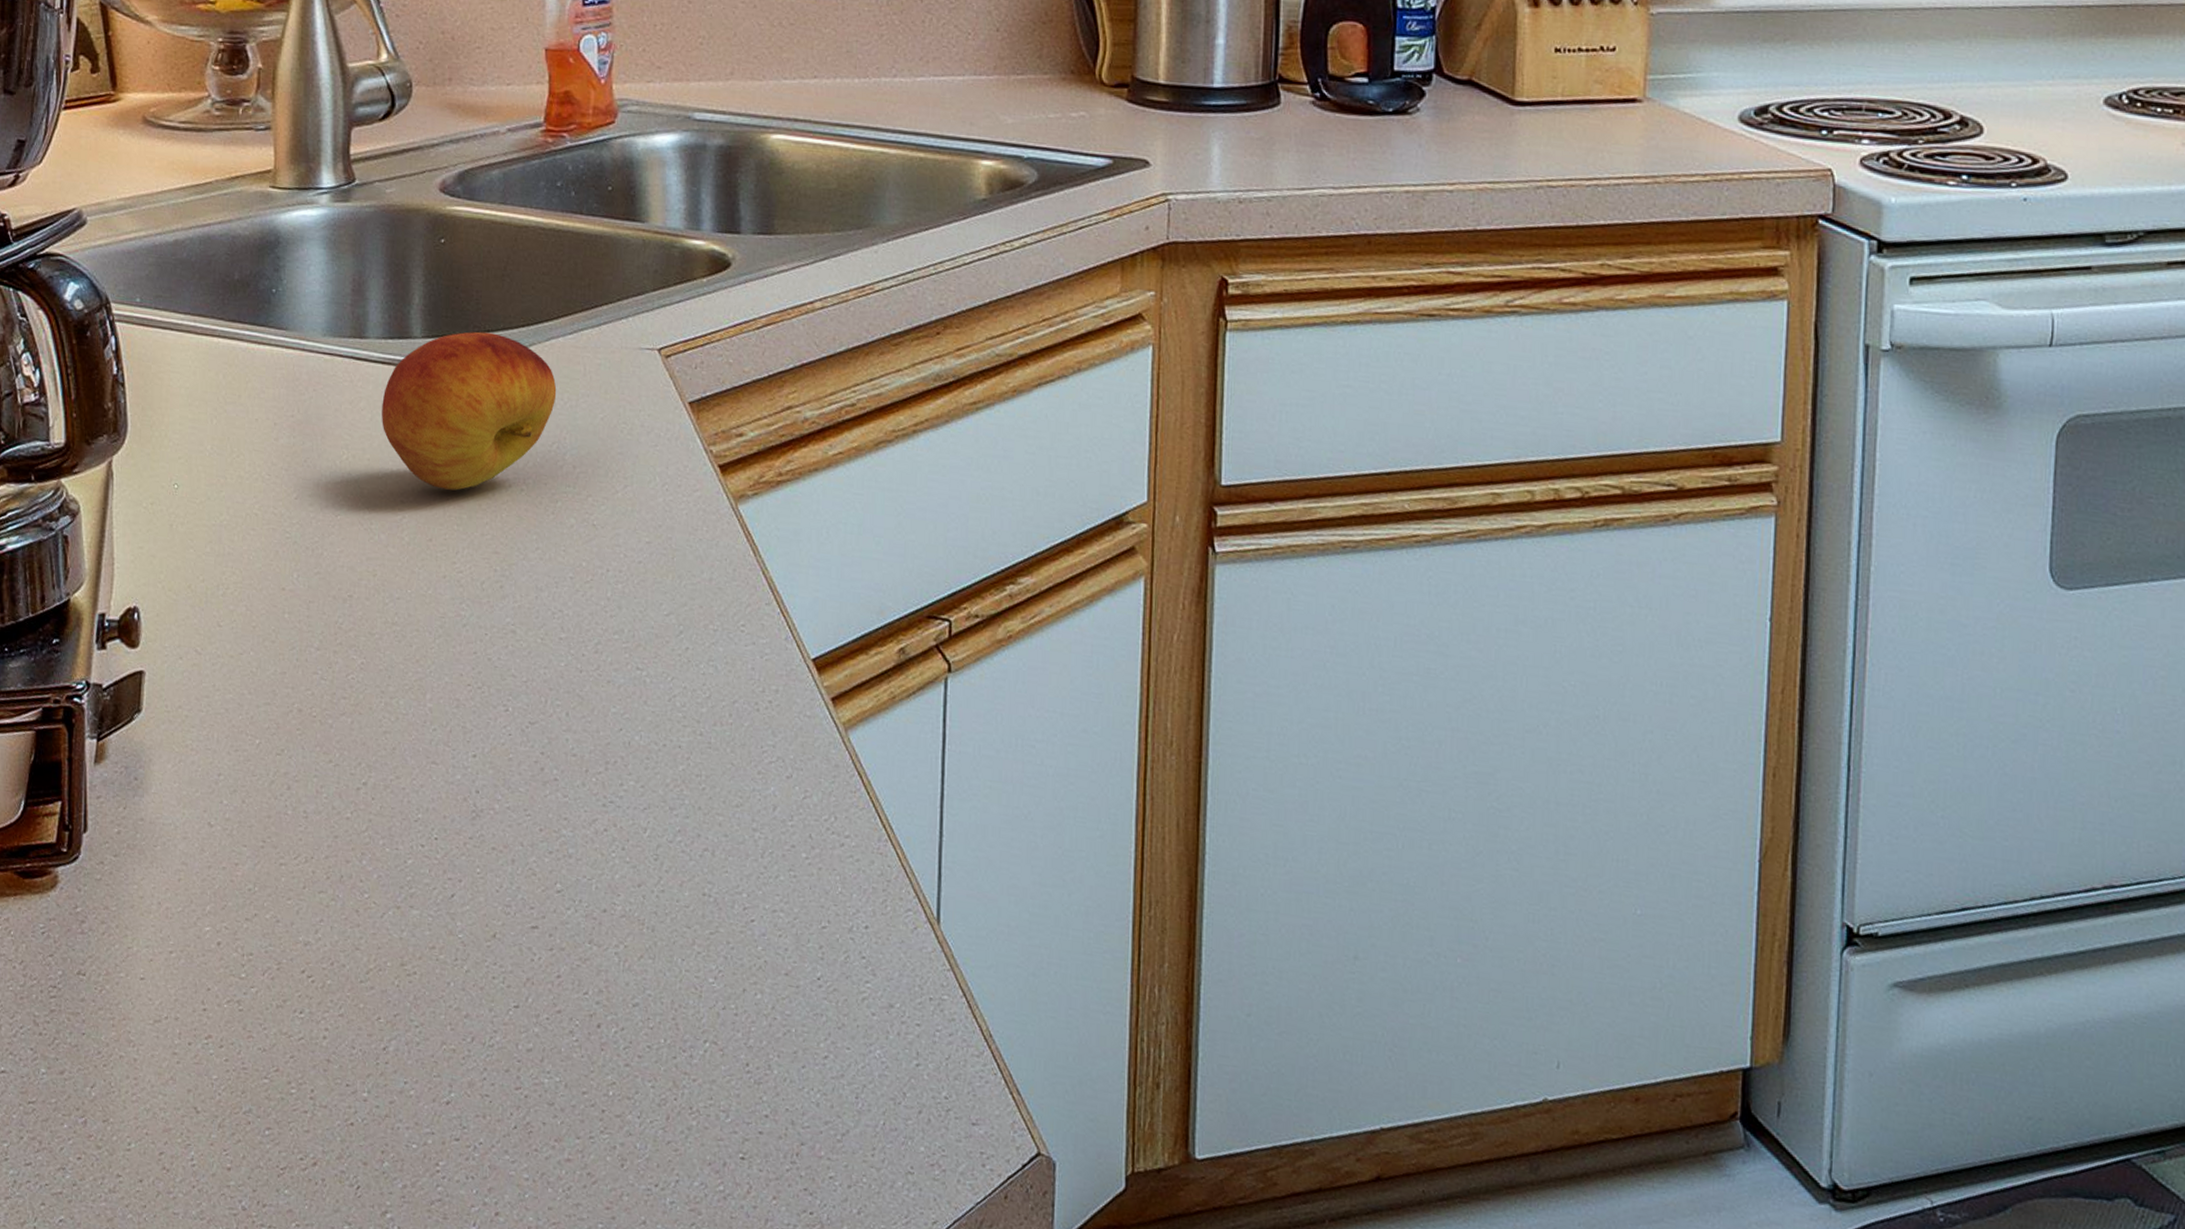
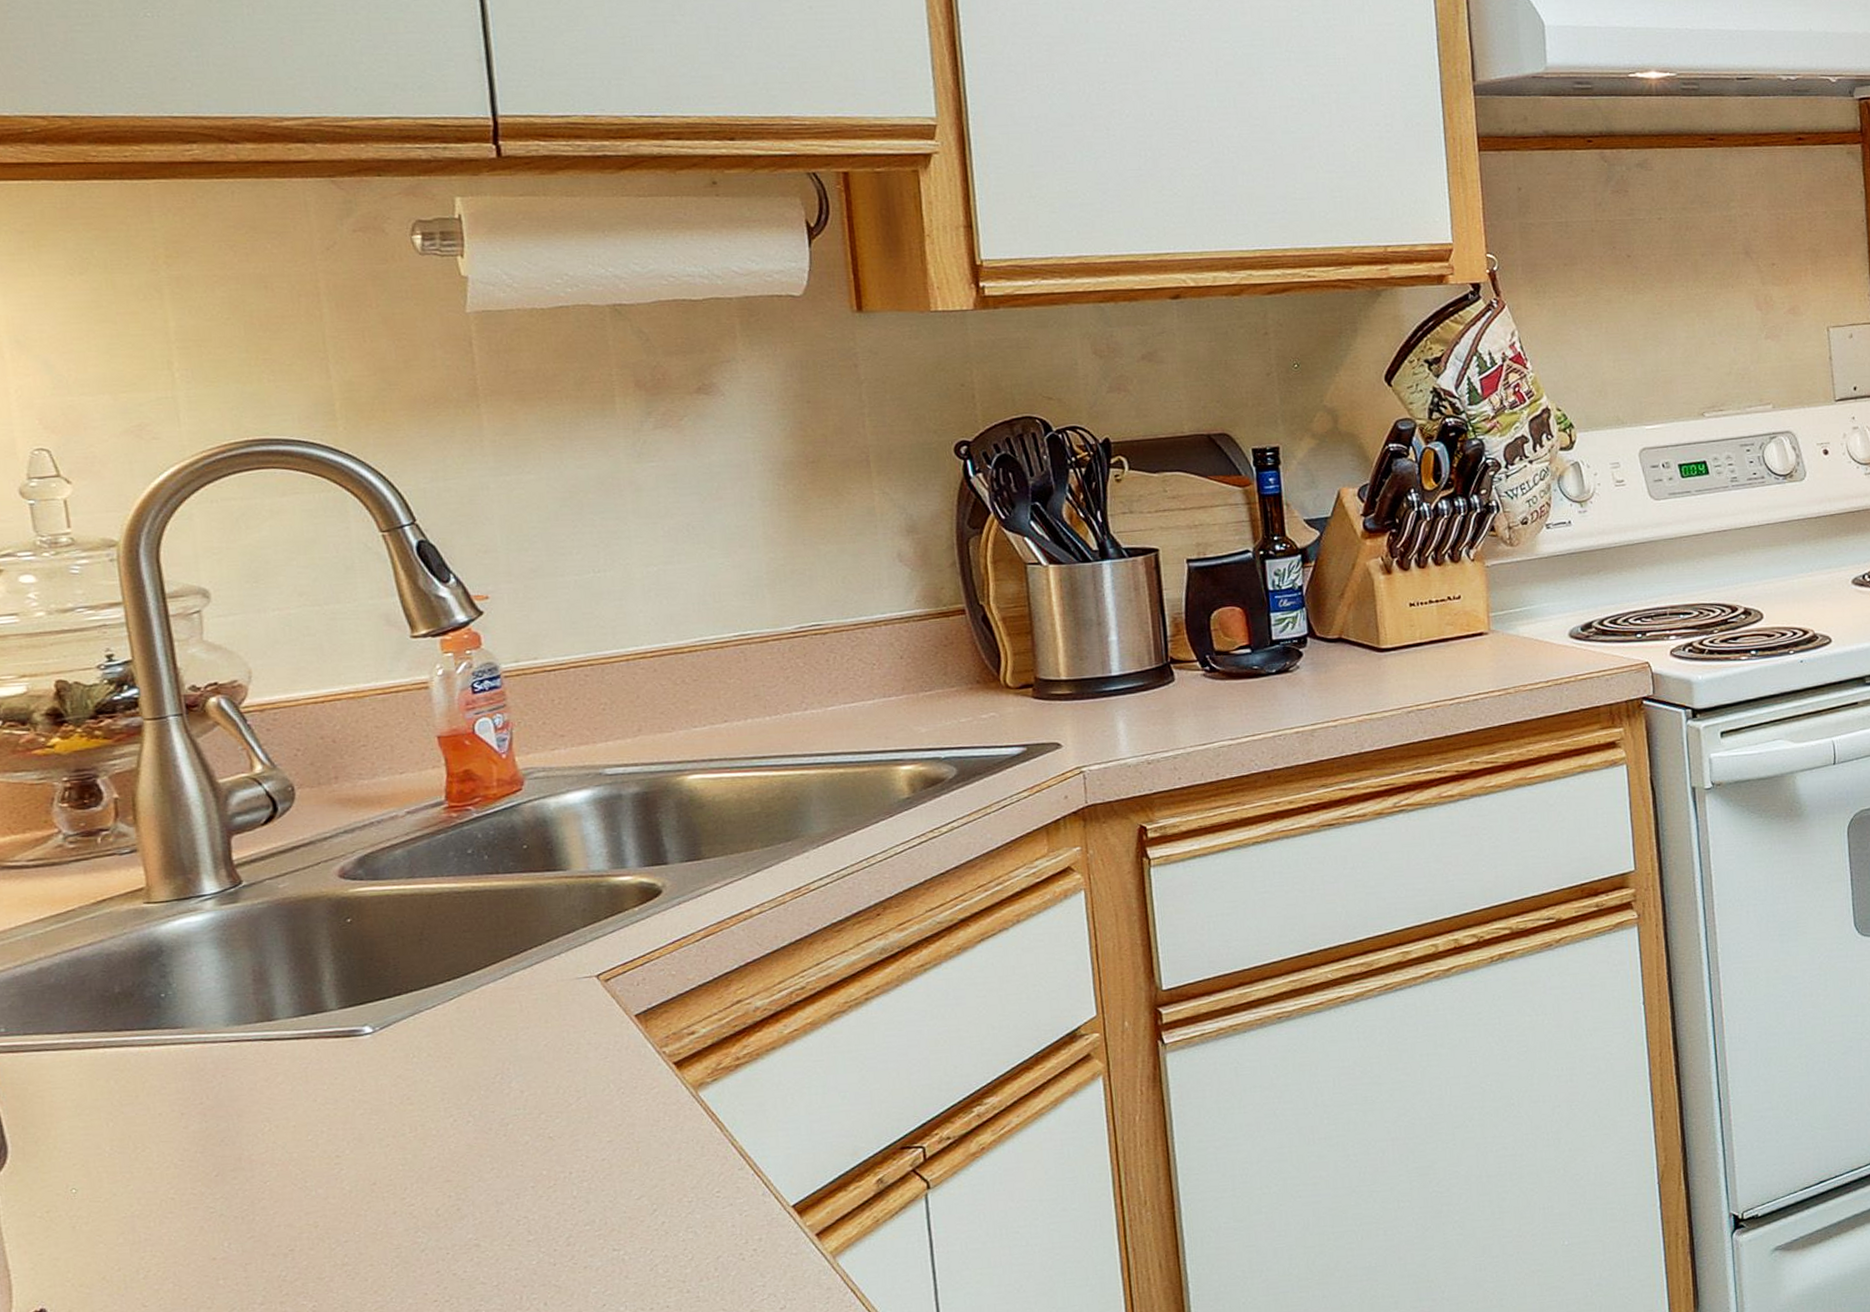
fruit: present [382,331,557,491] -> none [302,991,494,1138]

